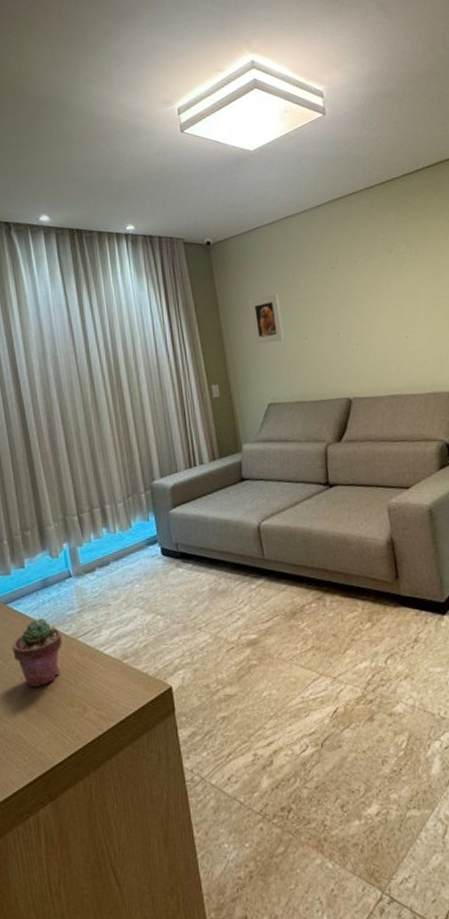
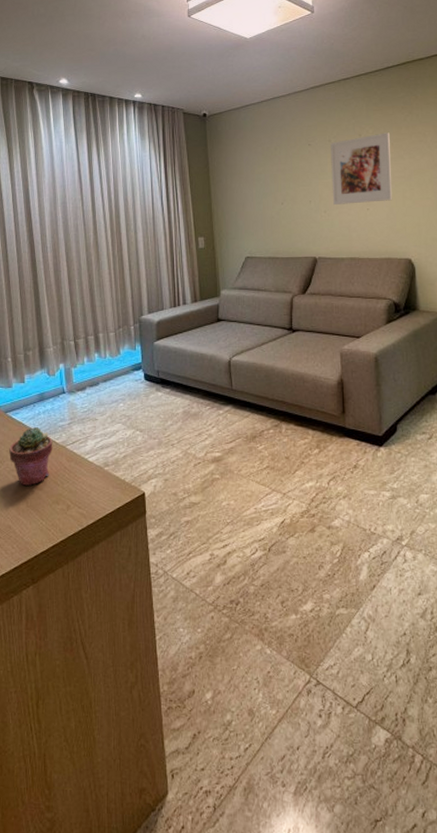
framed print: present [249,293,285,345] -> none [236,163,264,206]
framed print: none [357,246,434,335] -> present [330,132,392,205]

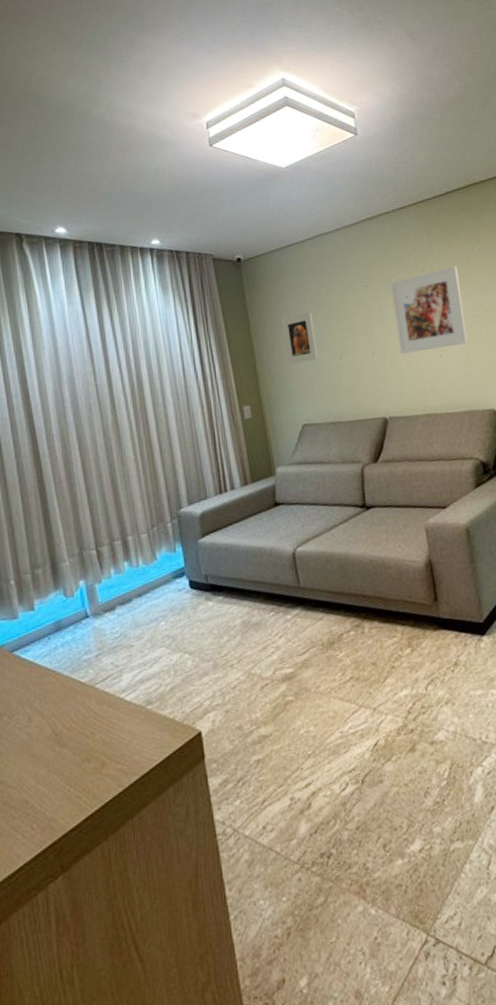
potted succulent: present [9,427,53,486] -> none [19,665,78,745]
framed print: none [236,163,264,206] -> present [281,311,319,364]

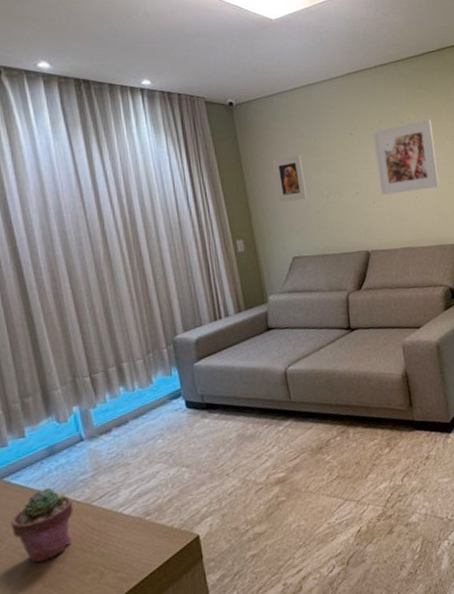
potted succulent: none [19,665,78,745] -> present [11,488,74,563]

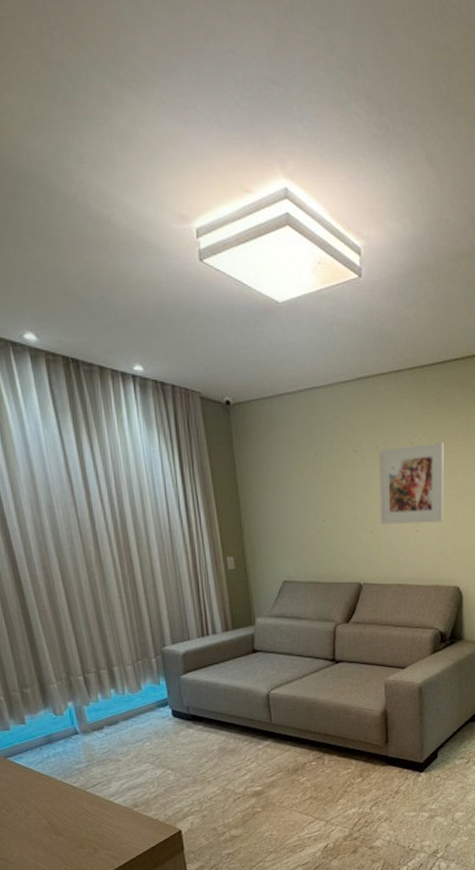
potted succulent: present [11,488,74,563] -> none [16,772,70,833]
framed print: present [272,155,308,202] -> none [269,469,303,521]

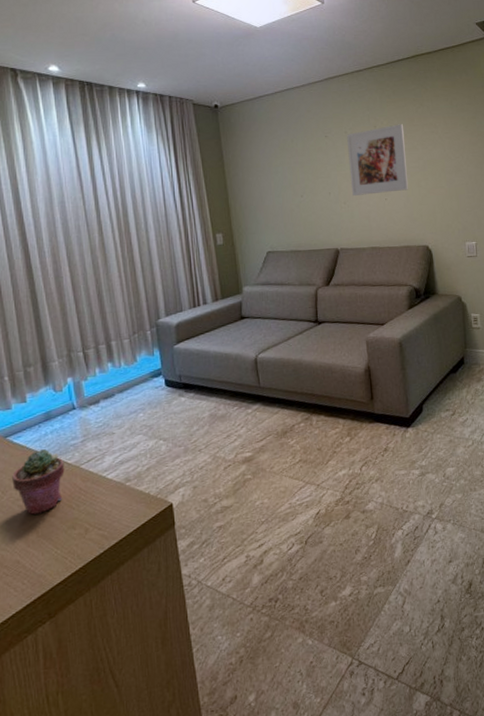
potted succulent: none [16,772,70,833] -> present [12,449,65,515]

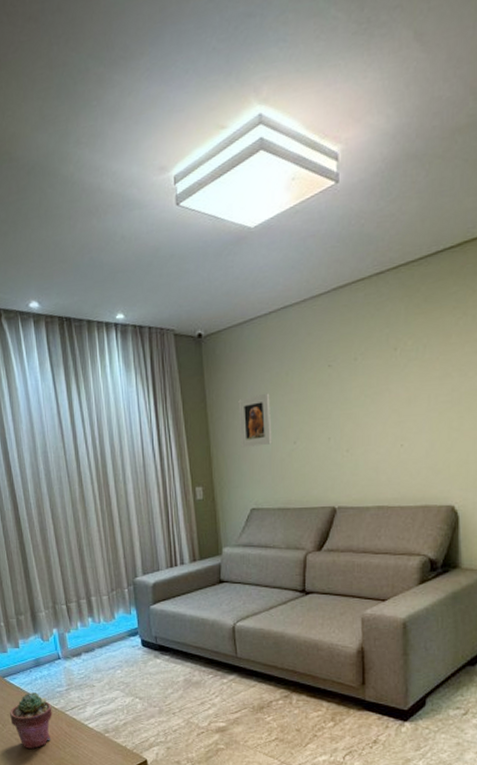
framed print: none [252,155,283,200] -> present [238,393,272,448]
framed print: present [347,124,408,196] -> none [357,343,434,441]

